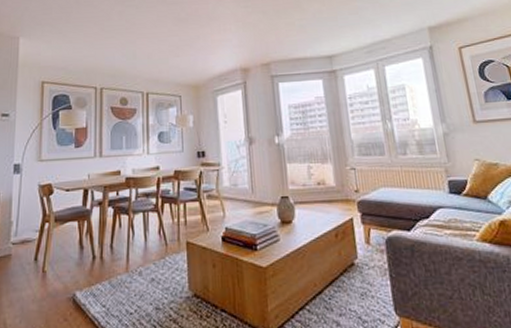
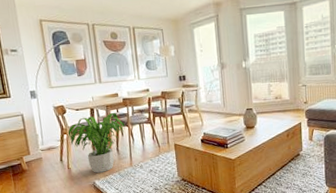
potted plant: none [50,195,126,280] -> present [68,112,126,173]

